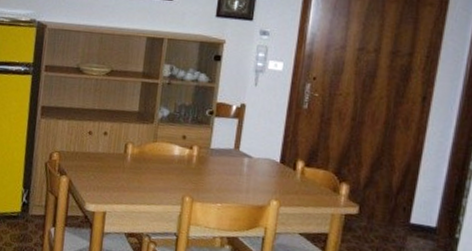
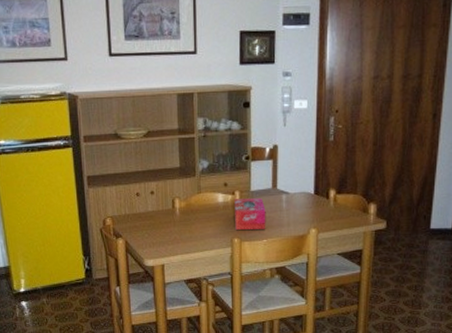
tissue box: none [188,154,225,192] -> present [234,198,266,230]

